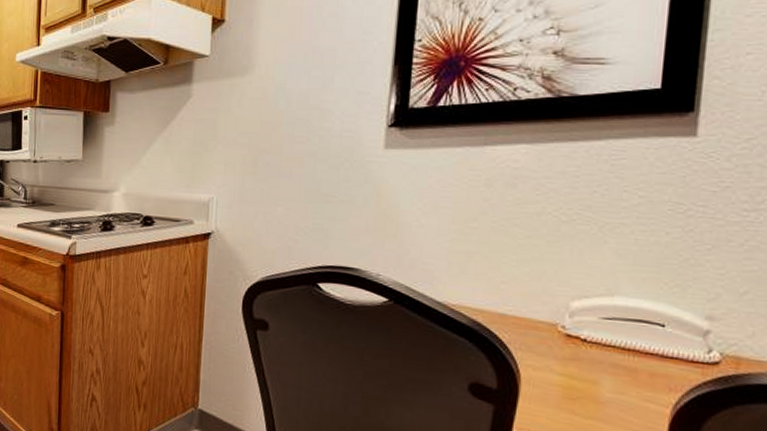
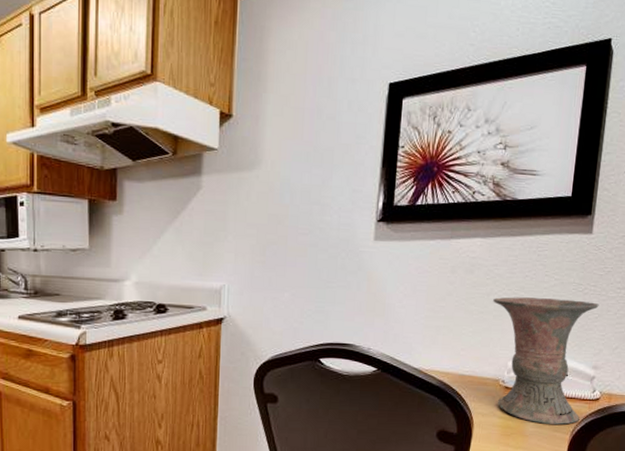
vase: none [546,218,713,394] -> present [493,297,599,425]

